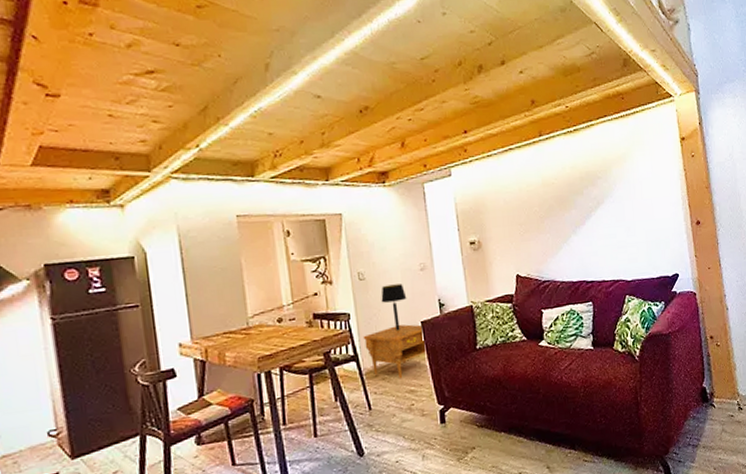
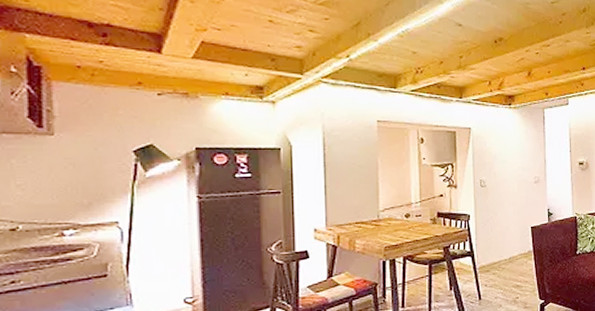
nightstand: present [363,324,425,379] -> none [479,228,532,275]
table lamp: present [381,283,407,332] -> none [498,193,521,234]

